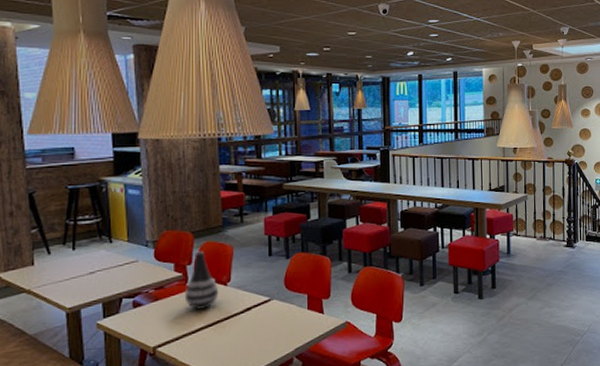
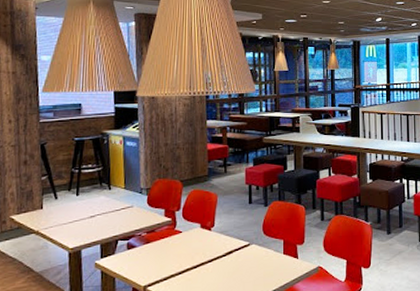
vase: present [184,251,219,310] -> none [172,198,204,252]

